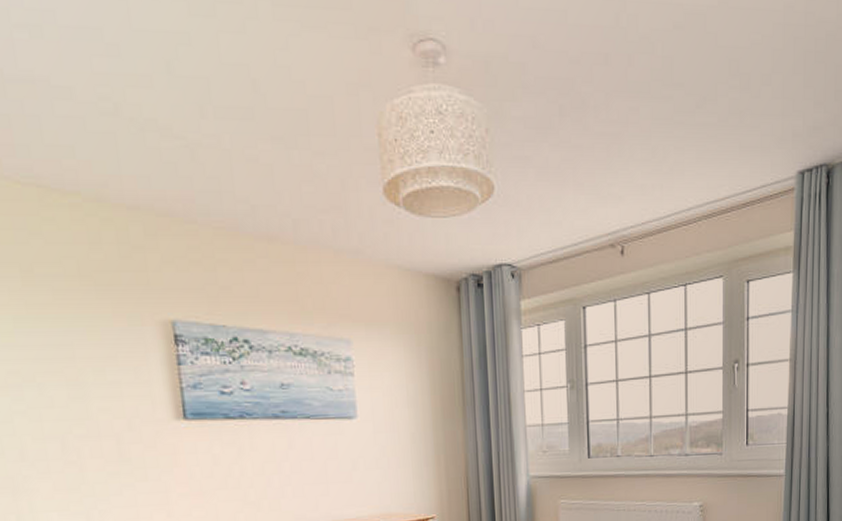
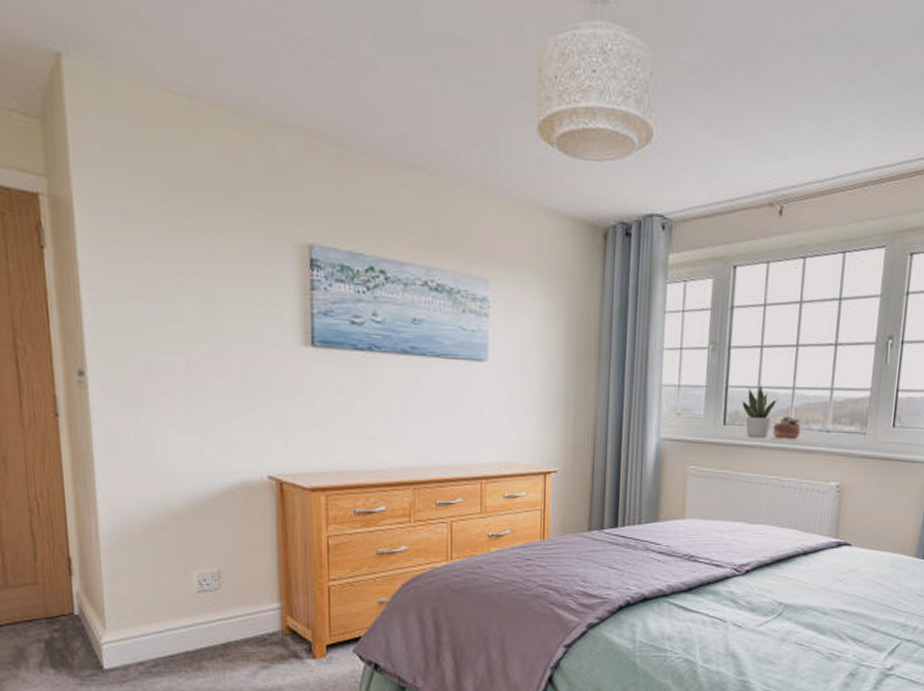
potted plant: none [604,417,637,468] -> present [742,385,778,439]
succulent plant: none [634,444,665,469] -> present [770,416,804,442]

